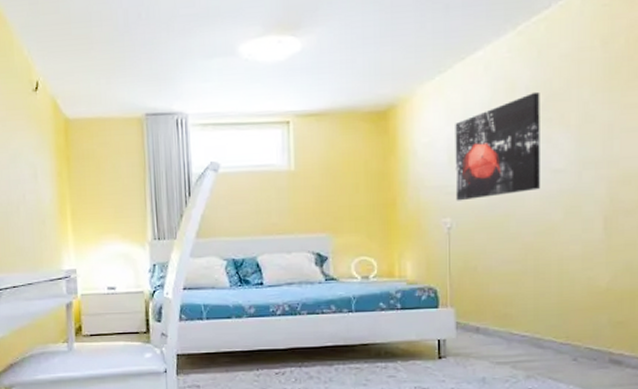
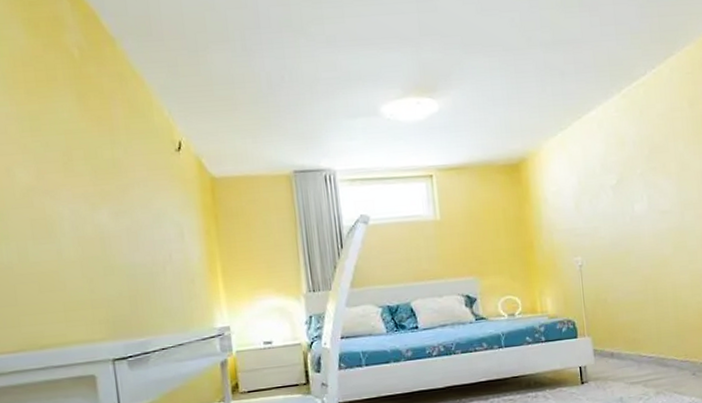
wall art: present [455,91,540,201] -> none [578,145,652,242]

